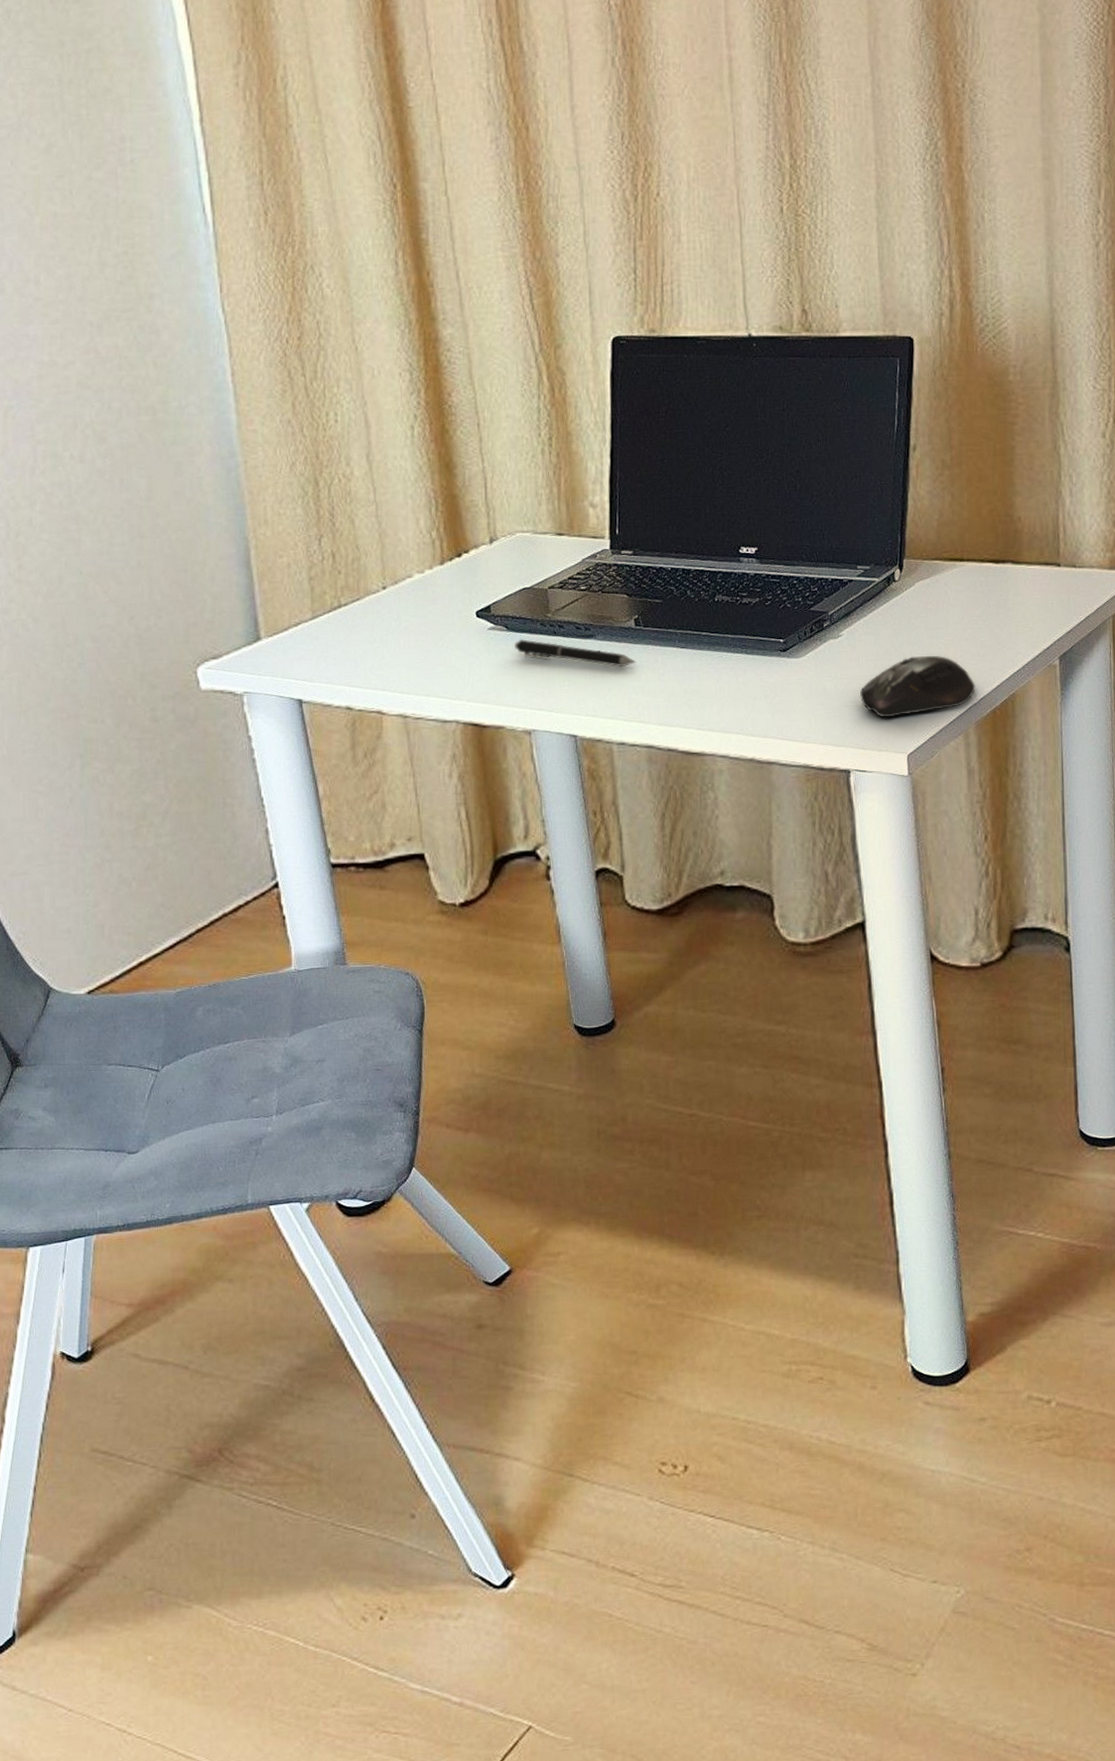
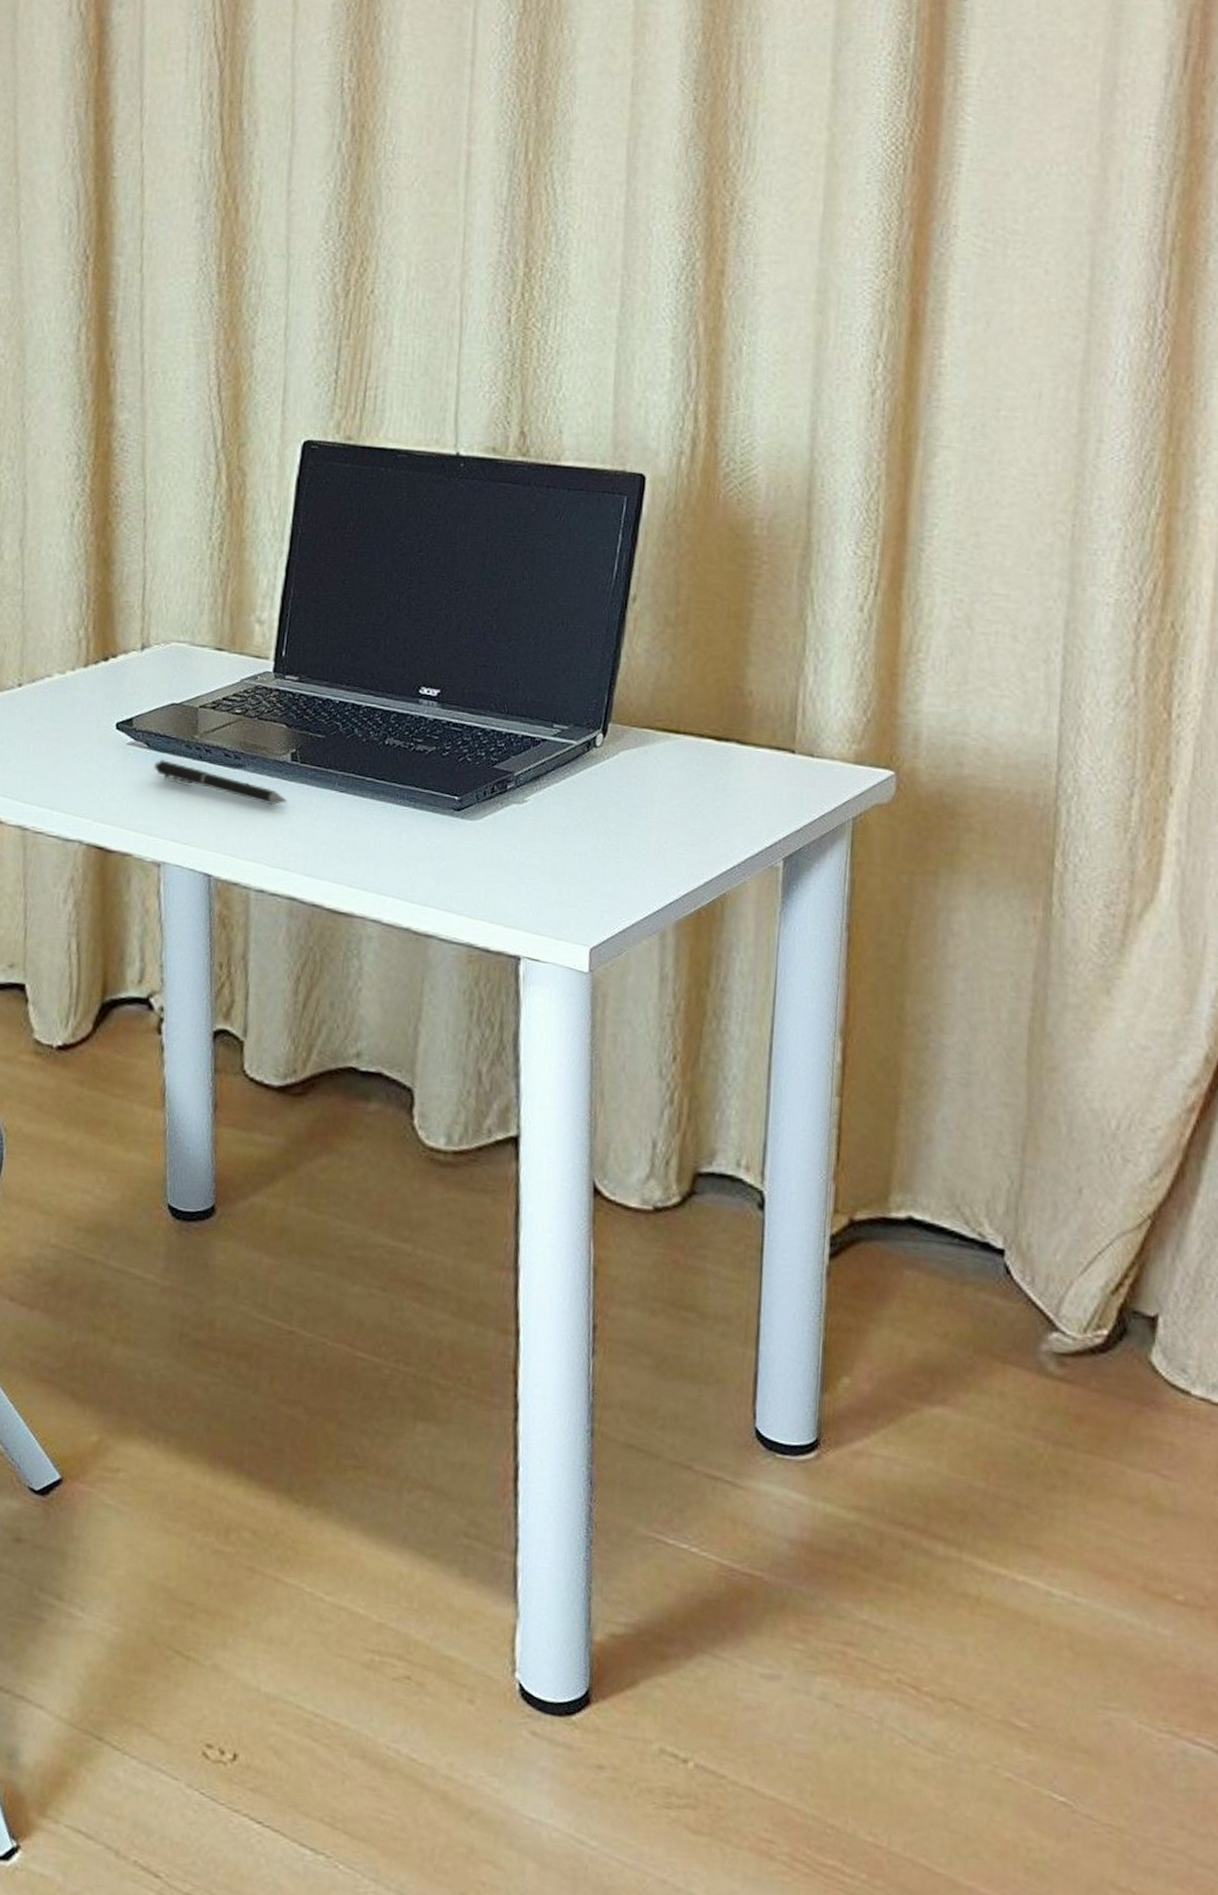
computer mouse: present [860,655,976,718] -> none [541,835,680,903]

